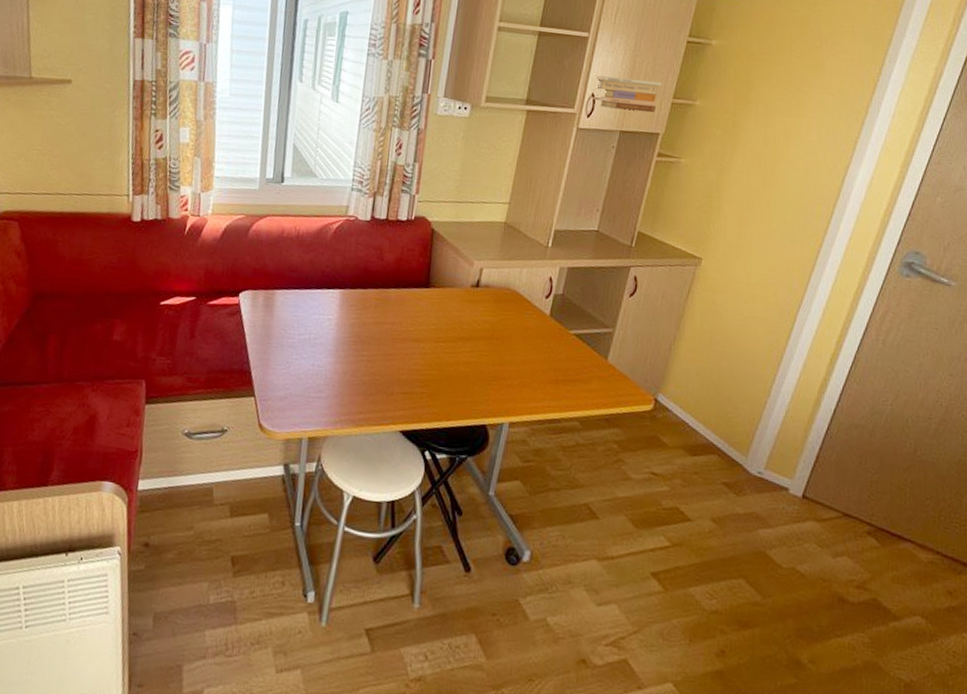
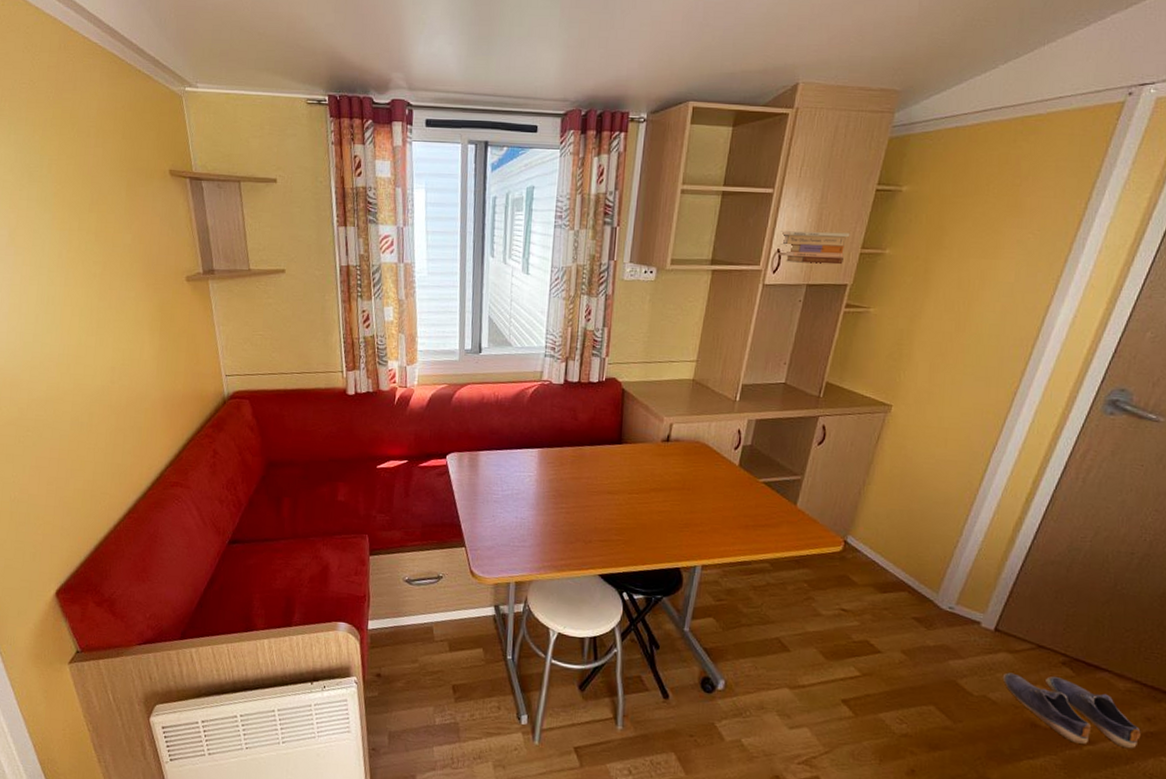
shoe: none [810,542,943,625] -> present [1002,672,1141,749]

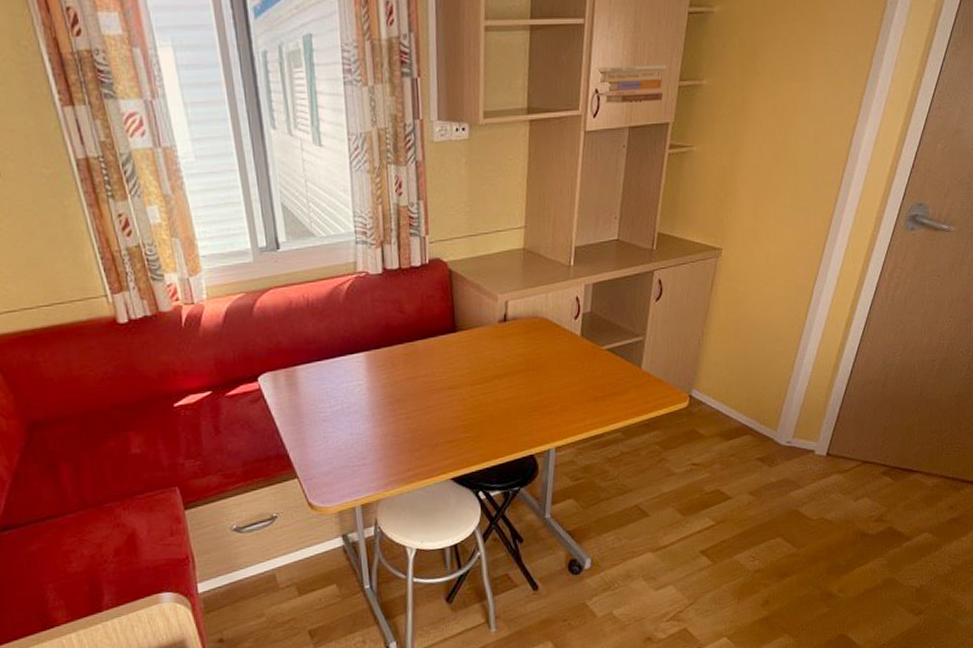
shoe: present [1002,672,1141,749] -> none [835,486,946,543]

